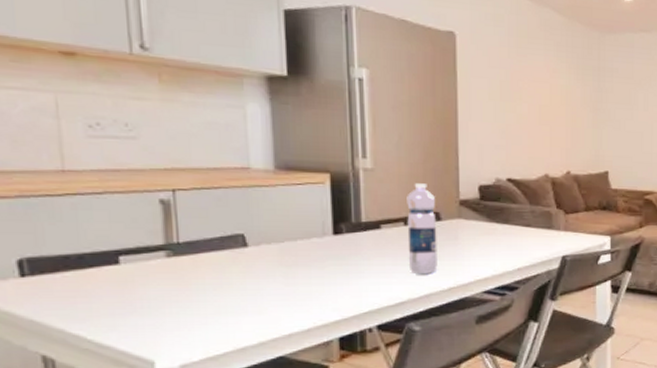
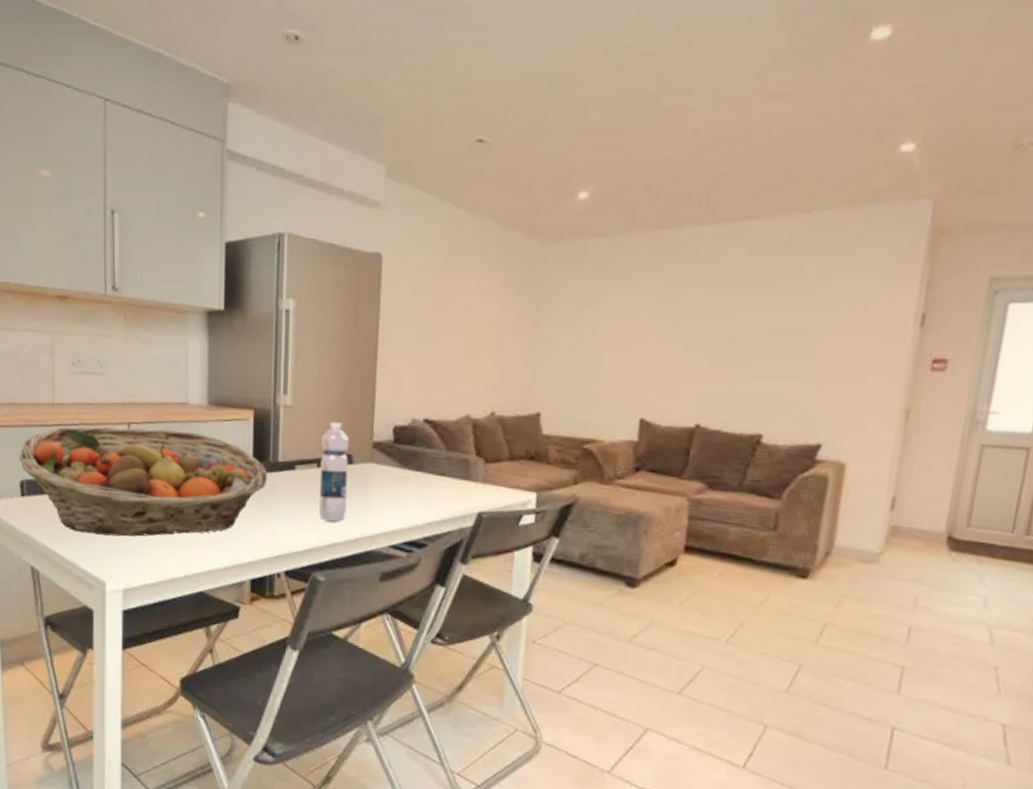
fruit basket: none [13,195,351,311] -> present [19,426,268,537]

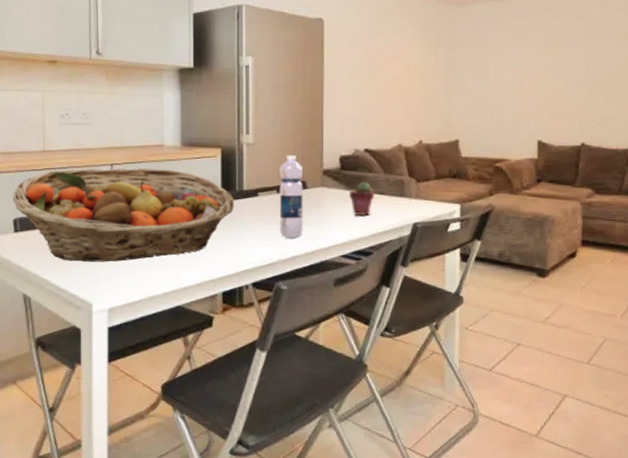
potted succulent: none [403,459,434,501] -> present [349,182,375,217]

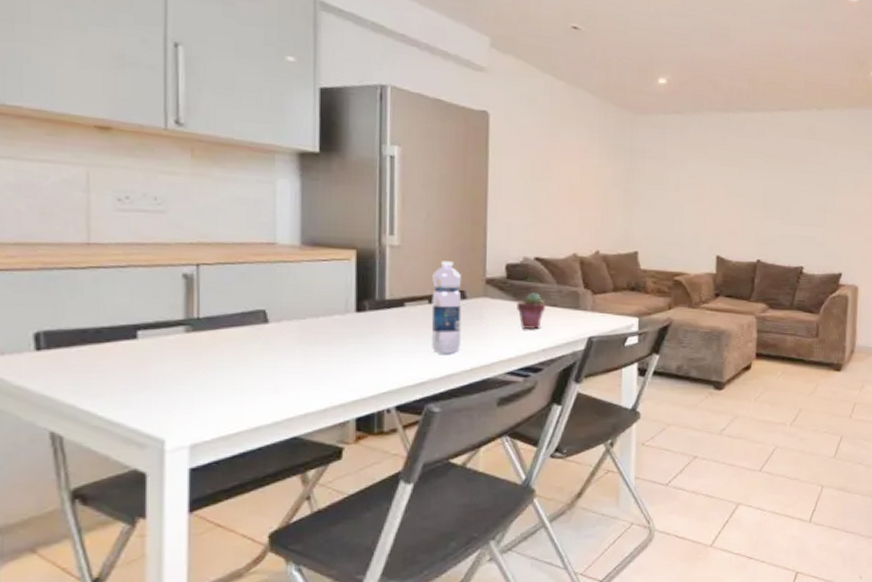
fruit basket: present [13,168,235,262] -> none [33,268,374,387]

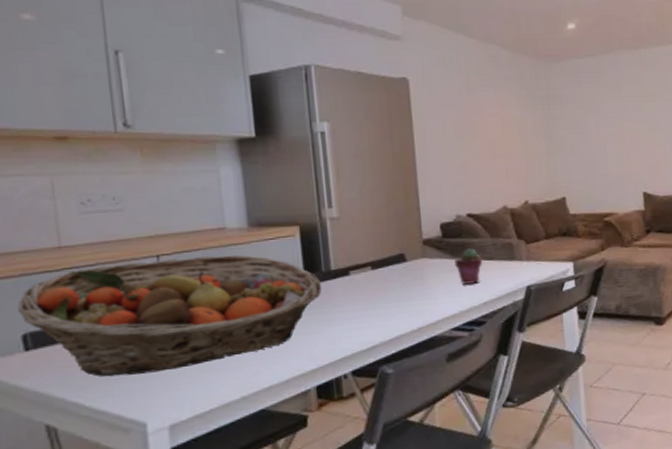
fruit basket: none [33,268,374,387] -> present [18,254,322,377]
water bottle: present [431,261,462,353] -> none [372,227,406,317]

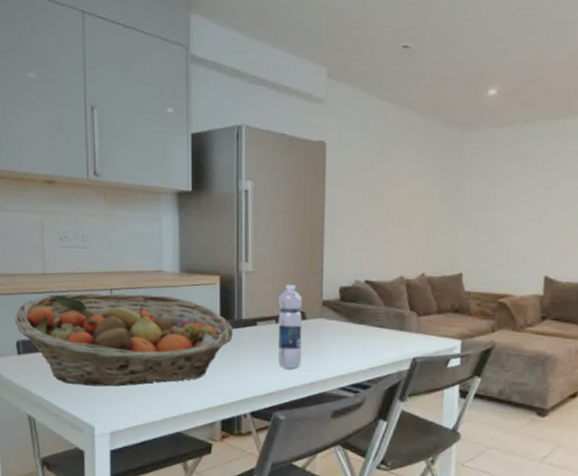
water bottle: none [372,227,406,317] -> present [277,285,302,368]
potted succulent: present [454,248,483,285] -> none [349,314,375,350]

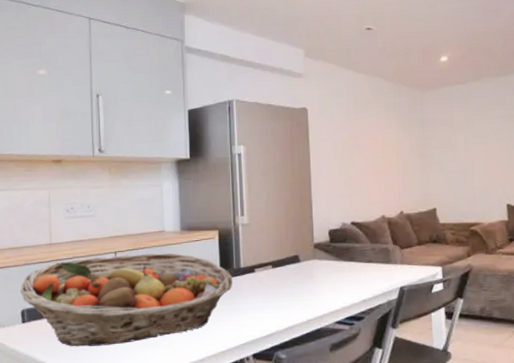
water bottle: present [277,285,302,368] -> none [273,232,298,309]

